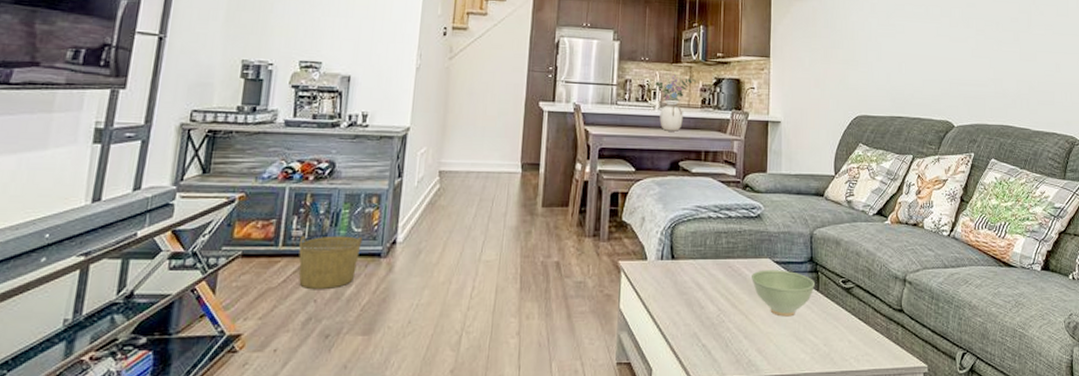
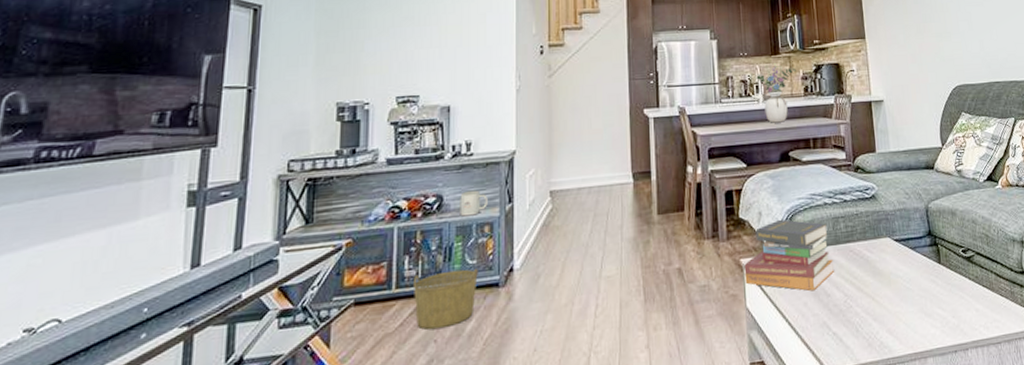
mug: none [350,160,378,186] -> present [460,190,488,217]
books: none [621,227,712,301] -> present [744,219,835,291]
bowl: present [752,270,815,317] -> none [873,247,936,294]

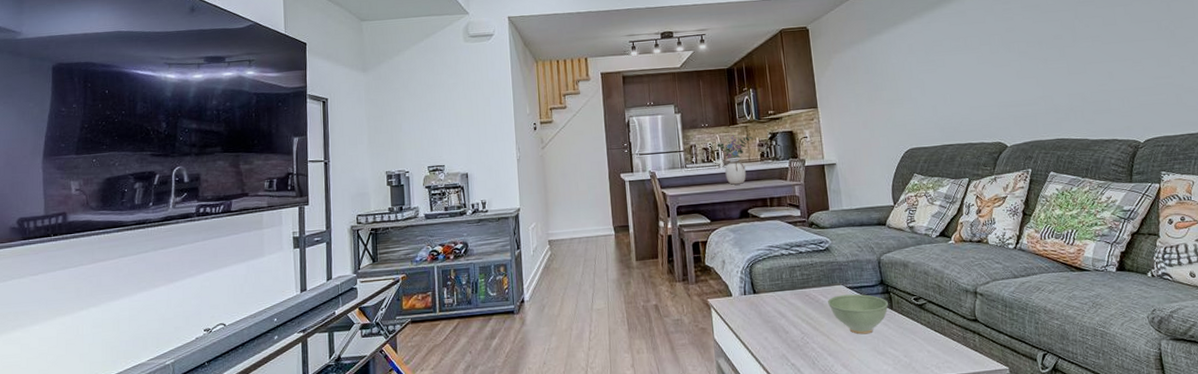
basket: present [412,268,478,330] -> none [451,299,498,344]
mug: present [460,190,488,217] -> none [480,239,501,259]
books: present [744,219,835,291] -> none [711,267,792,328]
bowl: none [873,247,936,294] -> present [828,293,888,335]

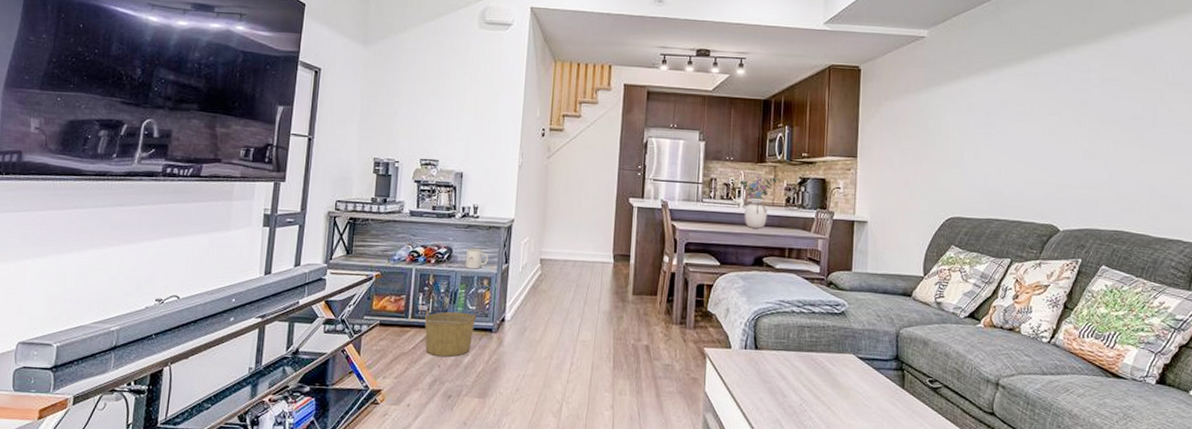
basket: none [451,299,498,344] -> present [424,310,476,358]
mug: none [480,239,501,259] -> present [465,247,488,269]
bowl: present [828,293,888,335] -> none [834,364,900,411]

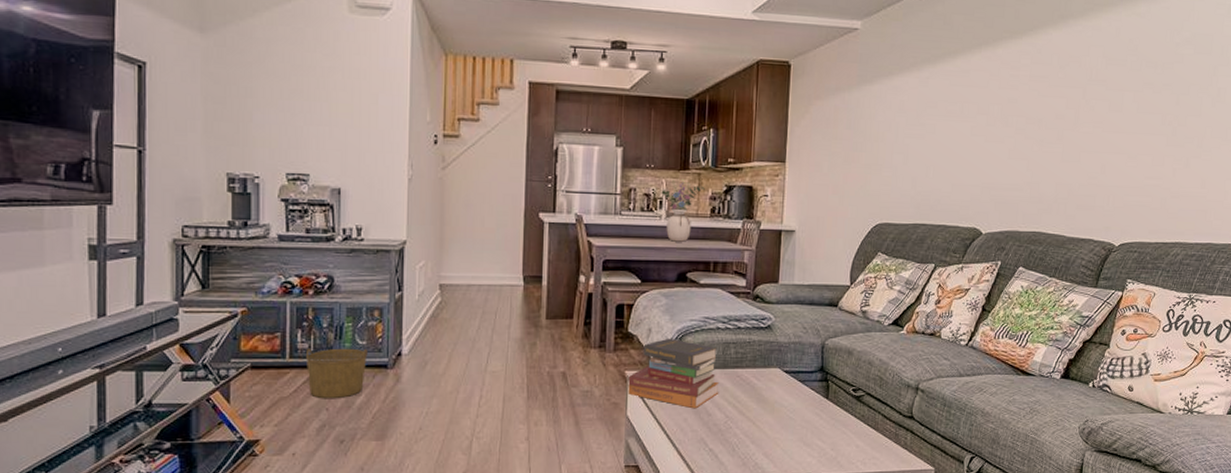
mug: present [465,247,488,269] -> none [350,274,378,299]
books: none [706,318,795,389] -> present [628,338,720,409]

